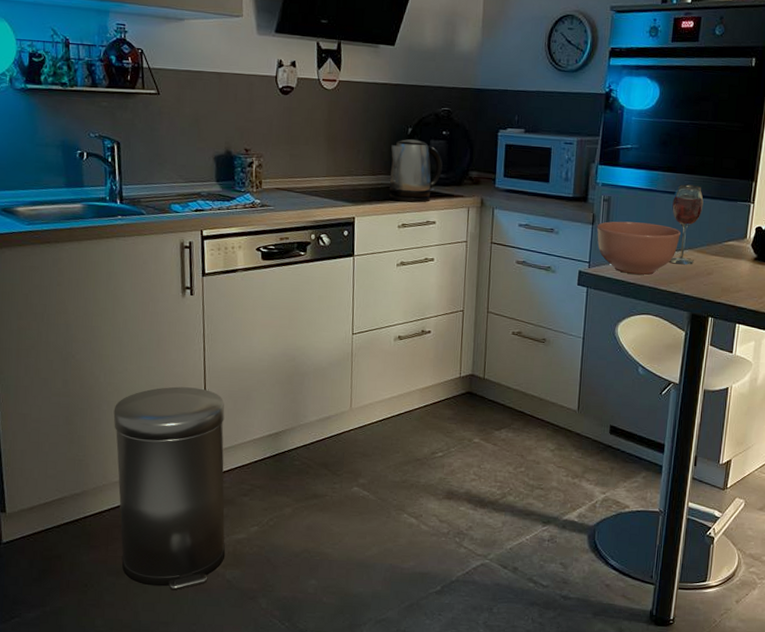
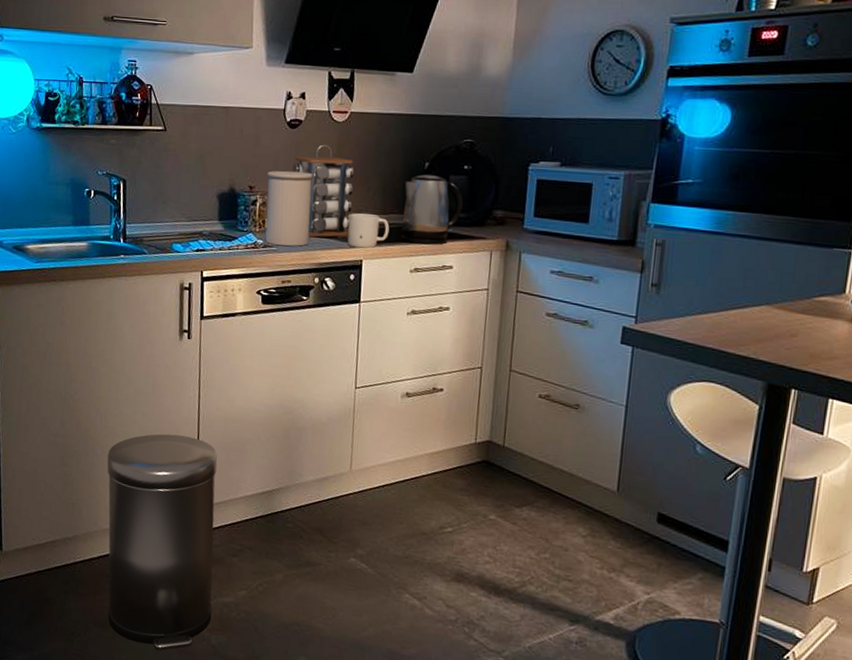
canister: none [262,134,306,206] -> present [265,170,313,247]
spice rack: none [286,110,345,198] -> present [292,144,355,239]
mug: none [340,174,378,207] -> present [347,212,390,249]
bowl: present [596,221,681,275] -> none [646,269,755,334]
wineglass: present [669,184,704,265] -> none [739,226,787,324]

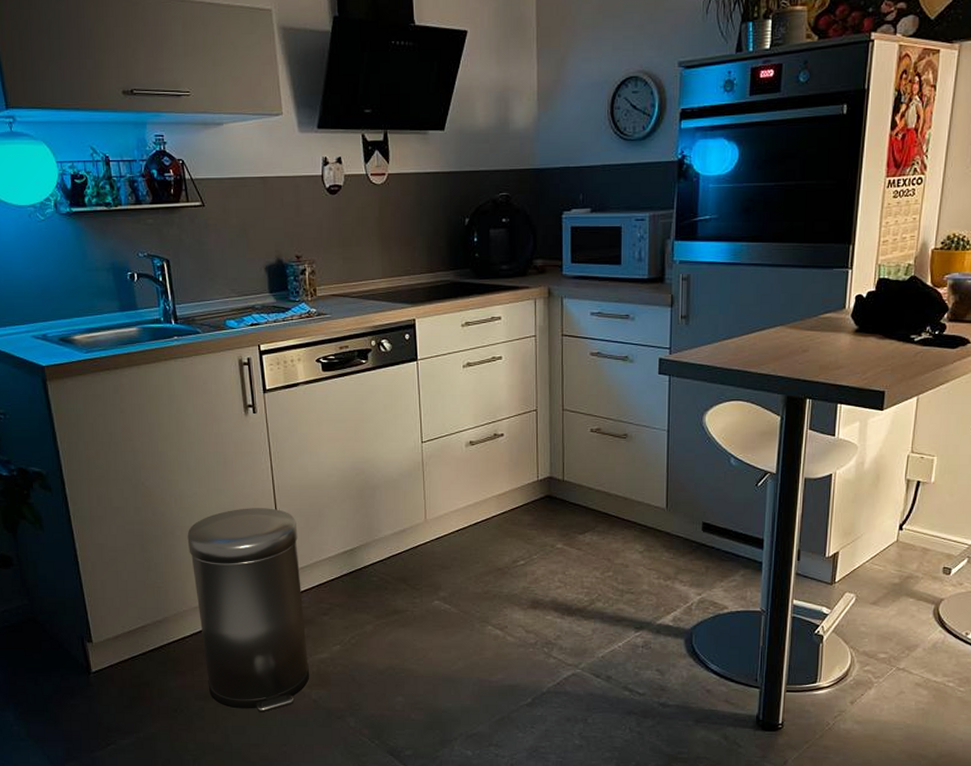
canister: present [265,170,313,247] -> none [313,237,361,313]
spice rack: present [292,144,355,239] -> none [337,208,400,302]
mug: present [347,212,390,249] -> none [397,273,438,307]
kettle: present [401,174,463,246] -> none [447,230,504,300]

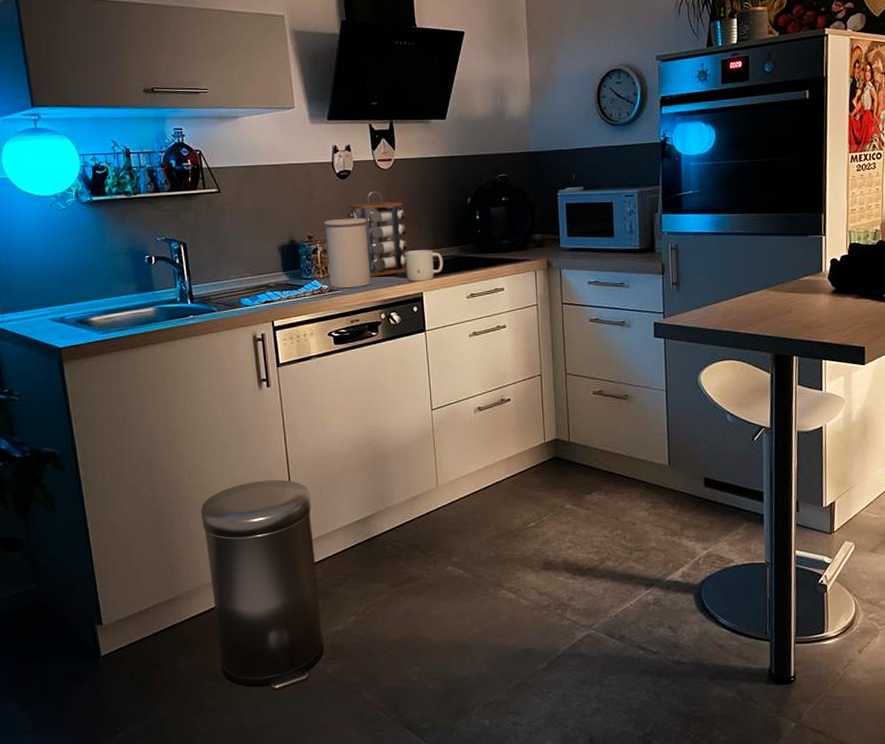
canister: none [313,237,361,313] -> present [324,218,371,289]
spice rack: none [337,208,400,302] -> present [347,191,408,277]
mug: none [397,273,438,307] -> present [405,249,443,282]

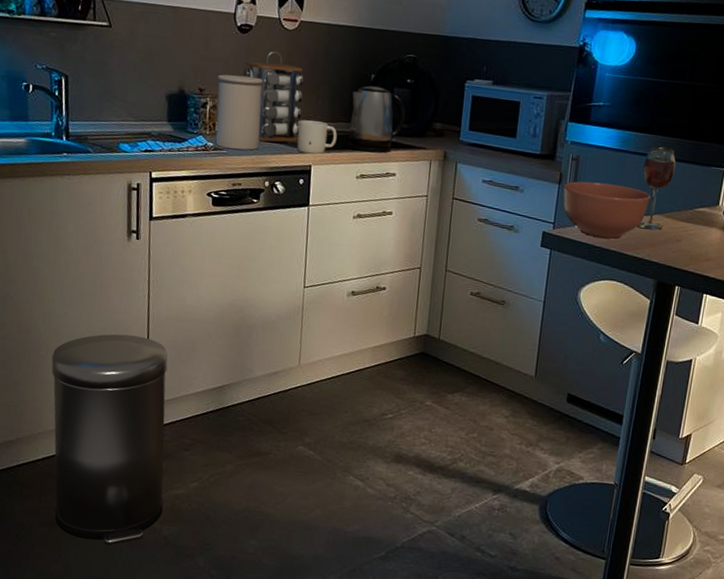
kettle: none [451,209,505,273] -> present [348,85,406,154]
bowl: none [667,267,754,320] -> present [563,181,651,239]
wineglass: none [742,223,774,306] -> present [637,145,676,231]

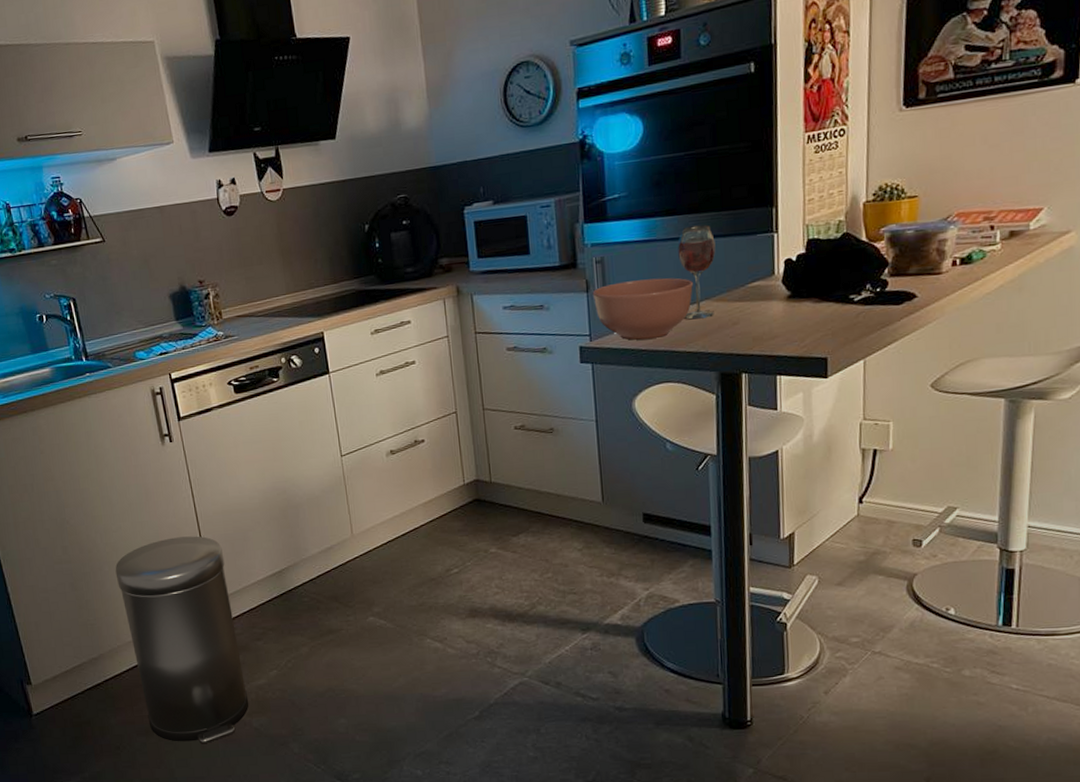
canister: present [216,74,263,150] -> none [214,256,268,334]
spice rack: present [243,51,304,144] -> none [237,225,306,320]
mug: present [297,119,338,155] -> none [301,284,344,321]
kettle: present [348,85,406,154] -> none [348,235,409,307]

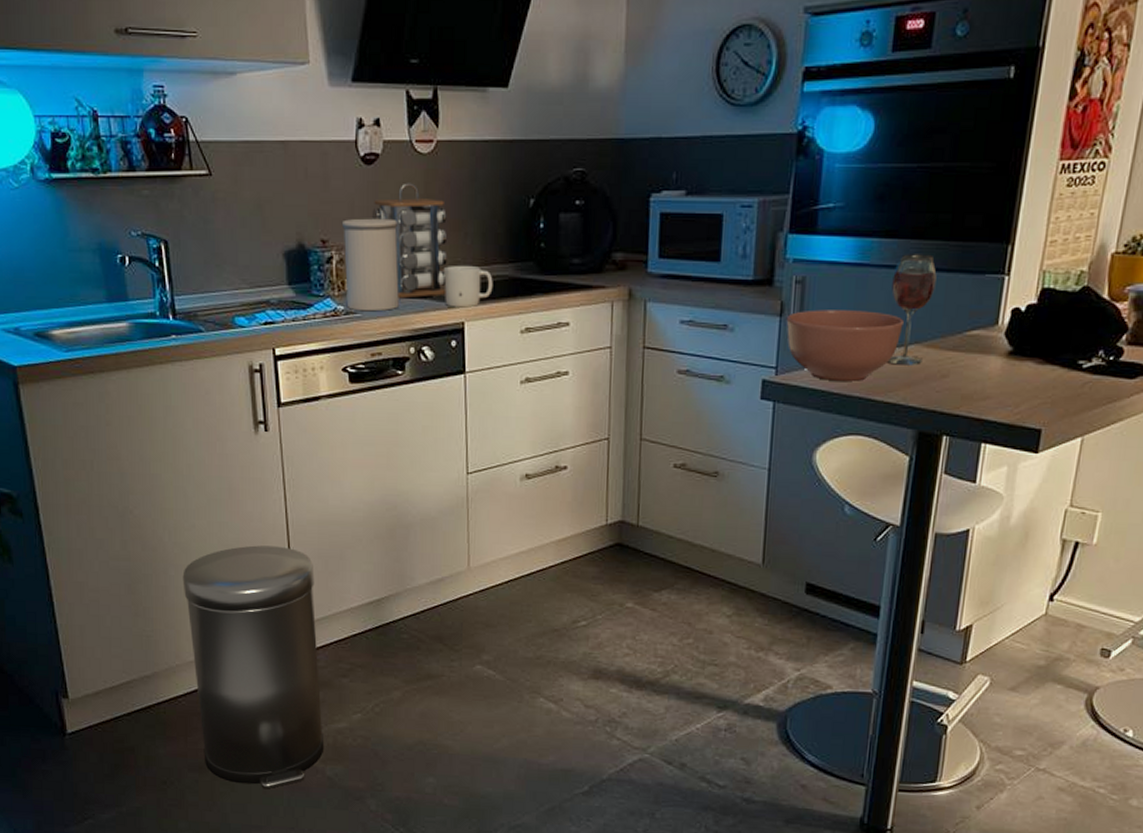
canister: none [214,256,268,334] -> present [343,218,399,312]
spice rack: none [237,225,306,320] -> present [372,183,447,299]
mug: none [301,284,344,321] -> present [444,265,493,308]

